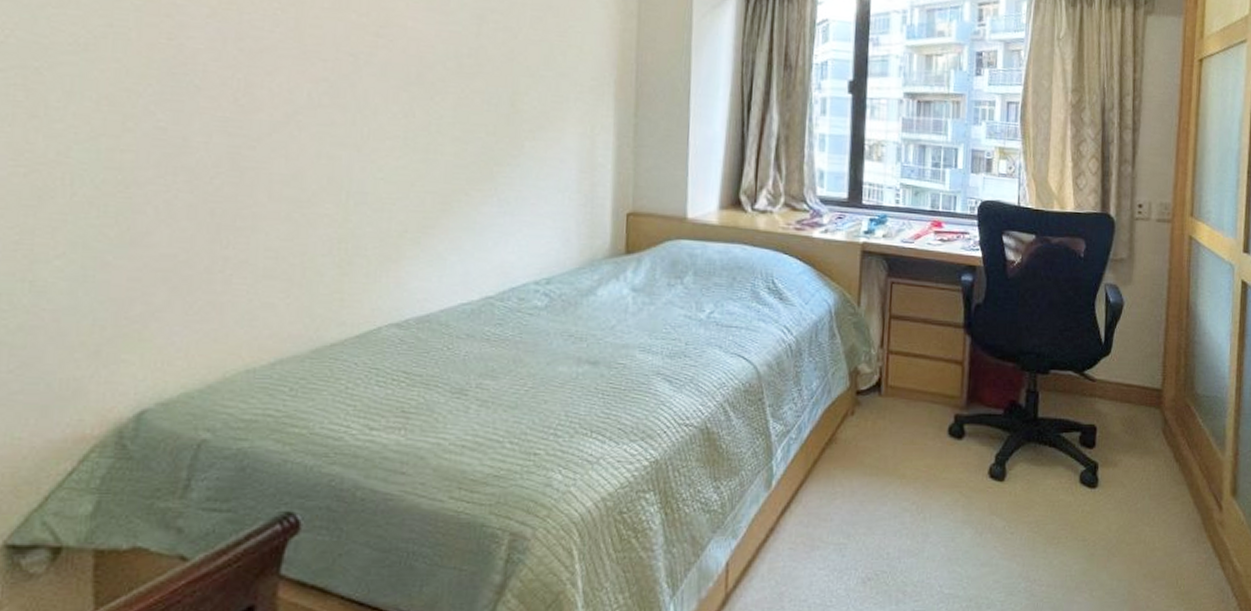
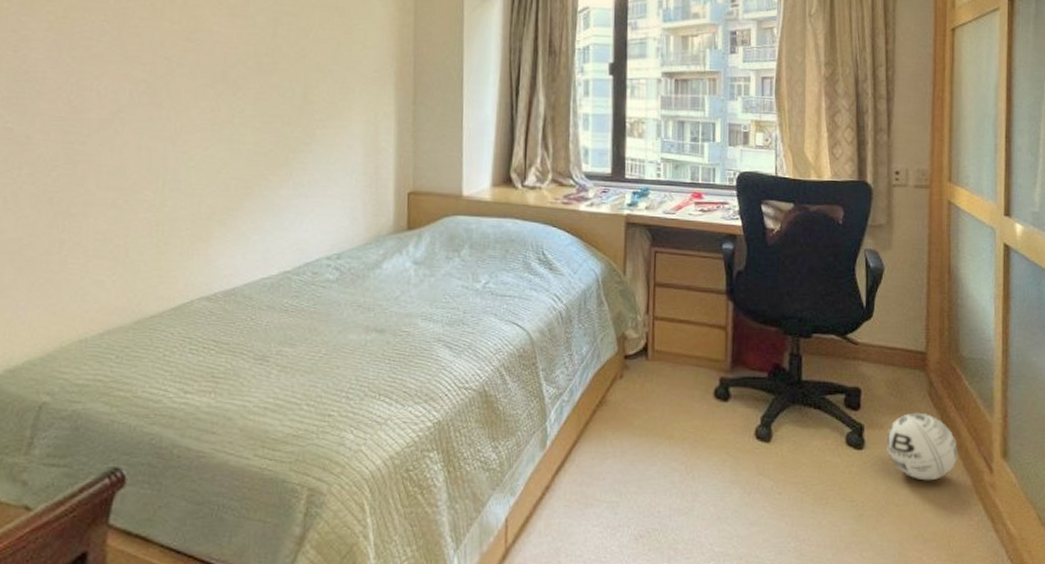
ball: none [1119,450,1190,519] -> present [886,412,958,481]

